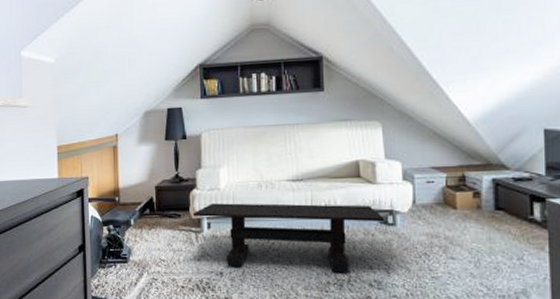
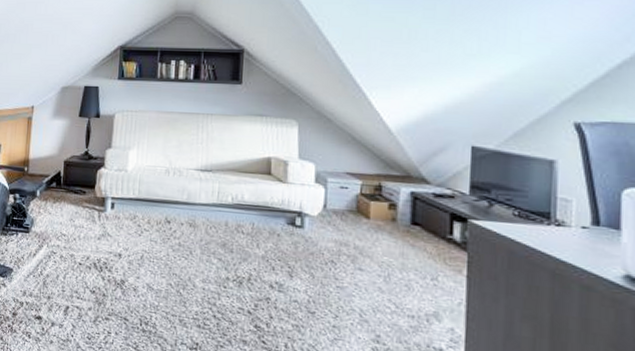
coffee table: present [193,203,385,272] -> none [98,184,293,270]

